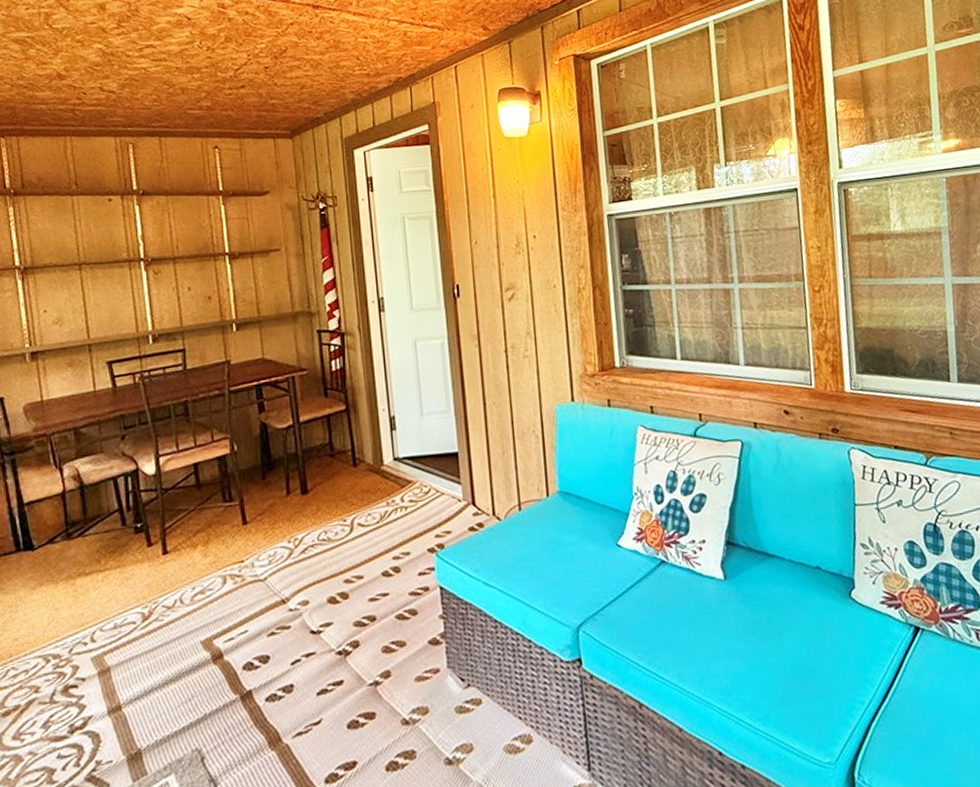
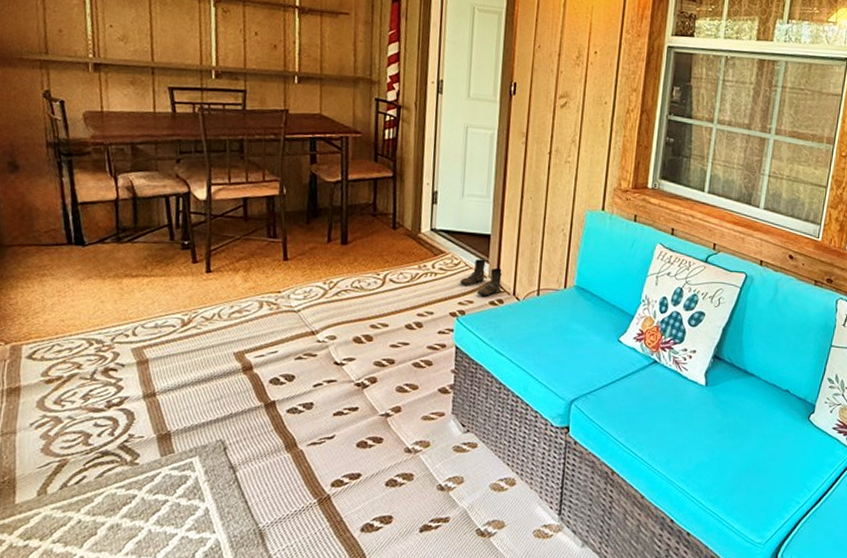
boots: none [433,481,479,523] -> present [460,259,502,297]

